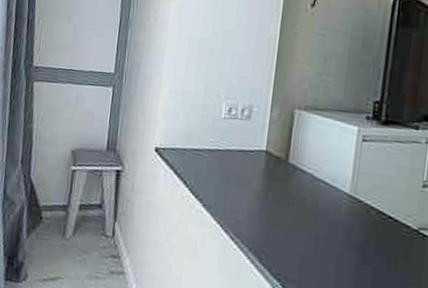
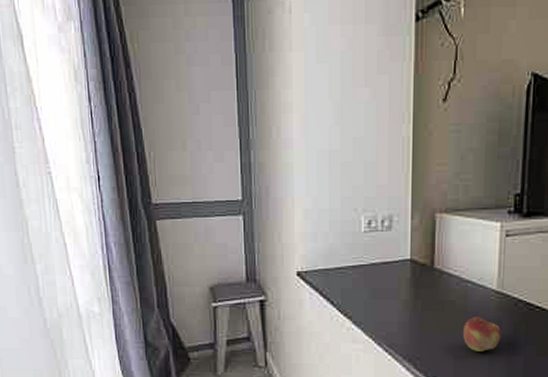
fruit: none [311,217,351,256] -> present [462,317,502,352]

